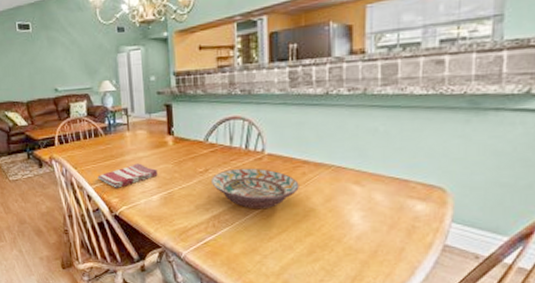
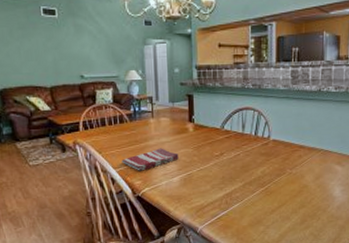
decorative bowl: present [211,168,299,210] -> none [226,152,296,187]

